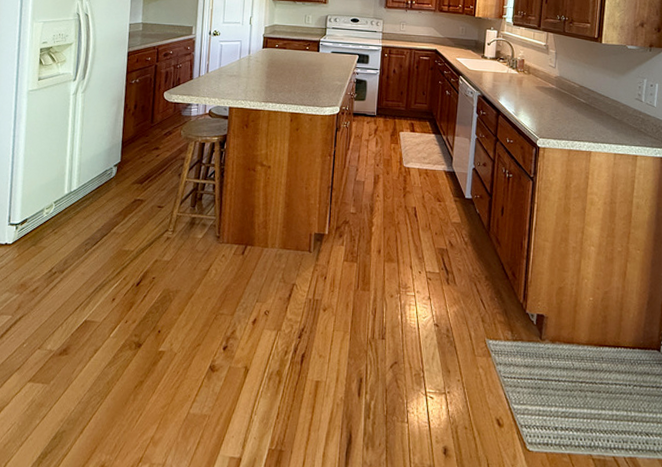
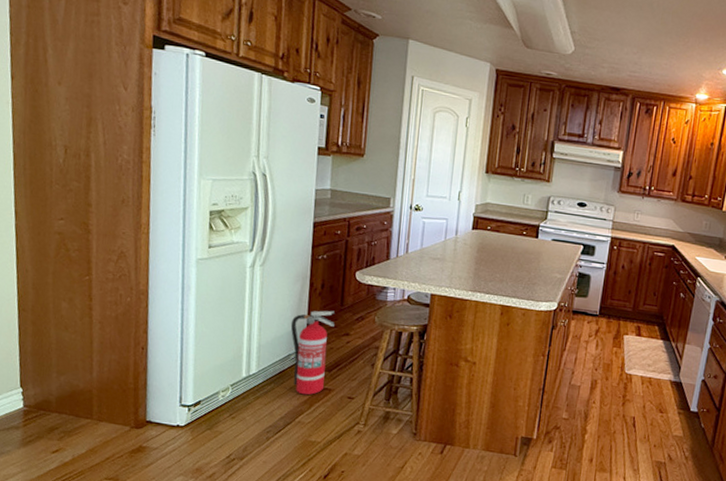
fire extinguisher: none [107,128,146,207] -> present [290,310,335,395]

